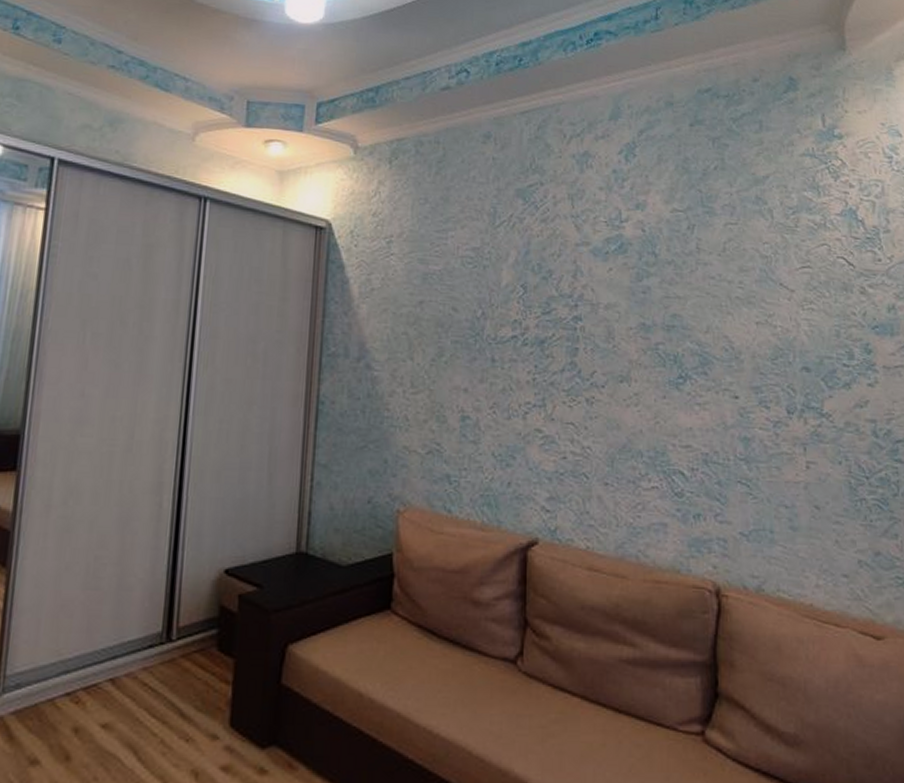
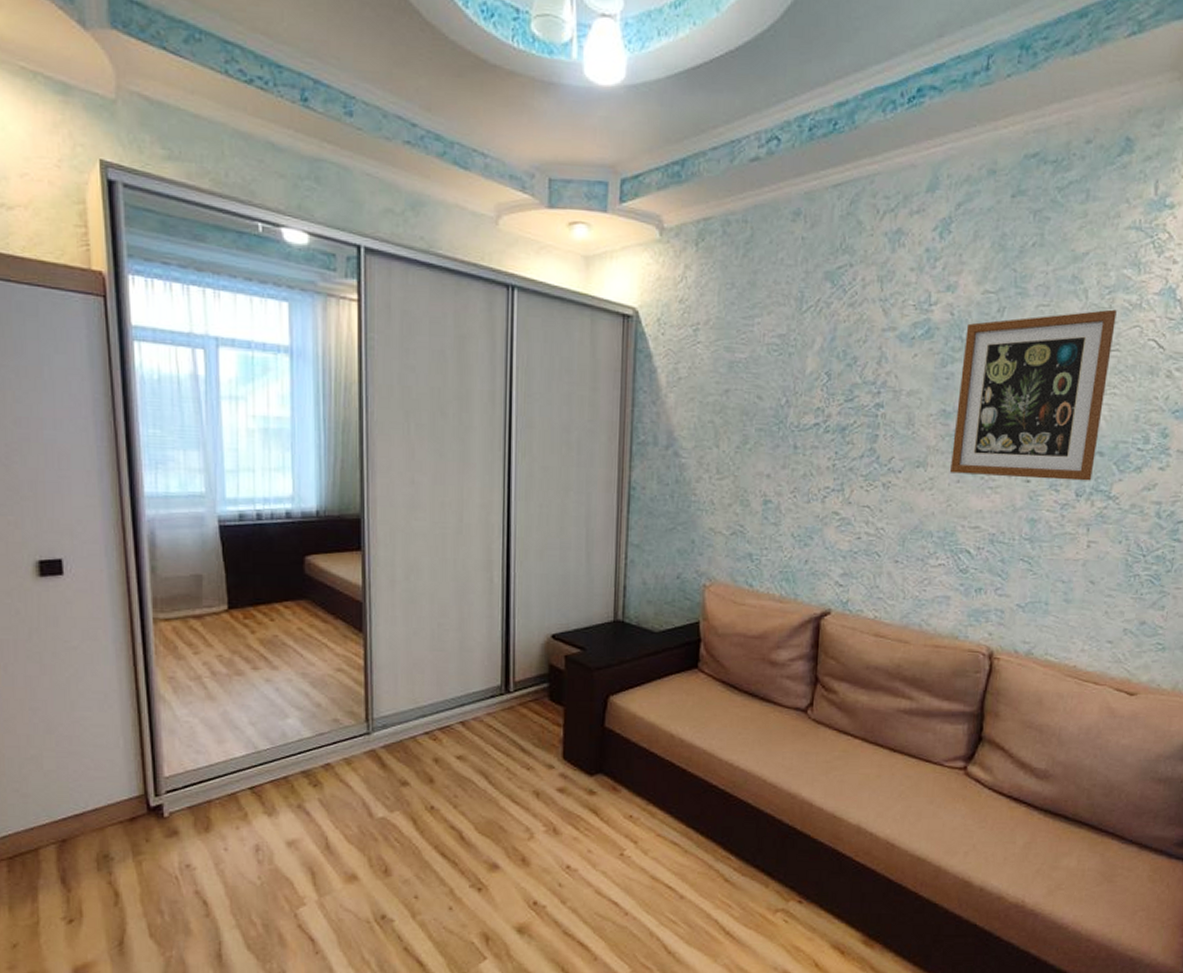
wall art: none [655,228,804,398] -> present [950,309,1117,481]

